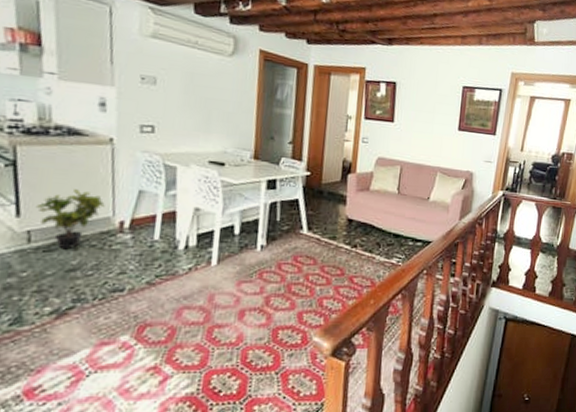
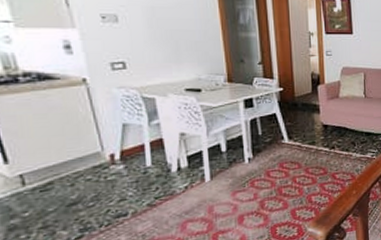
potted plant: present [35,189,105,250] -> none [22,130,92,187]

